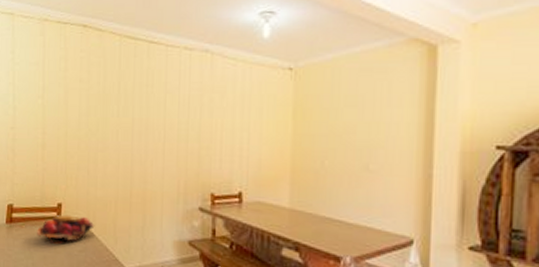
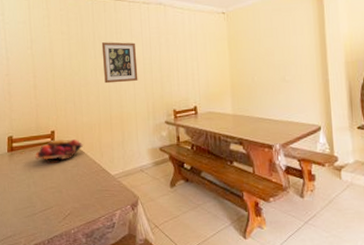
wall art: none [127,97,170,151] -> present [101,42,138,84]

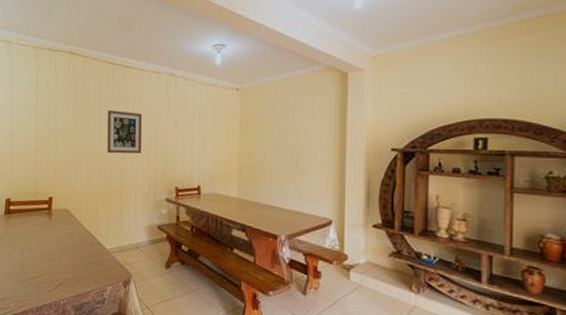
fruit basket: present [35,139,84,164] -> none [31,206,80,231]

